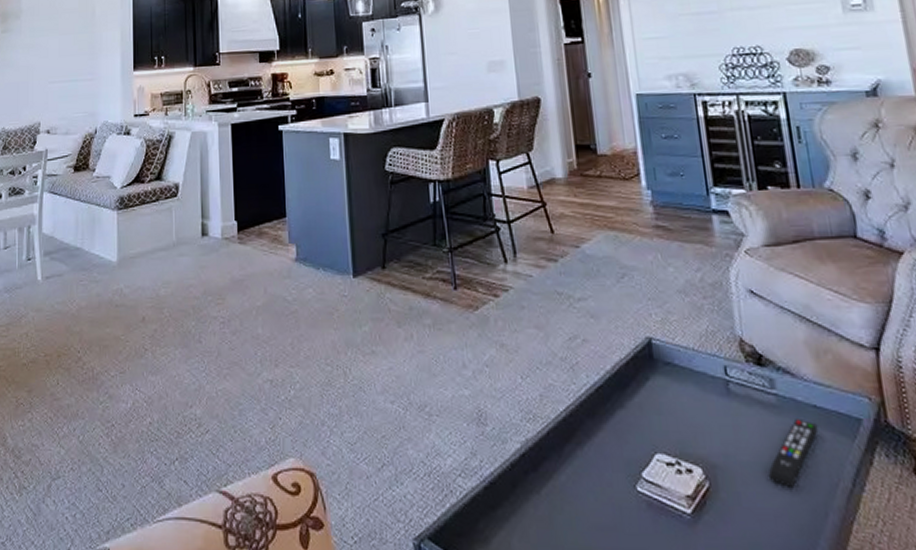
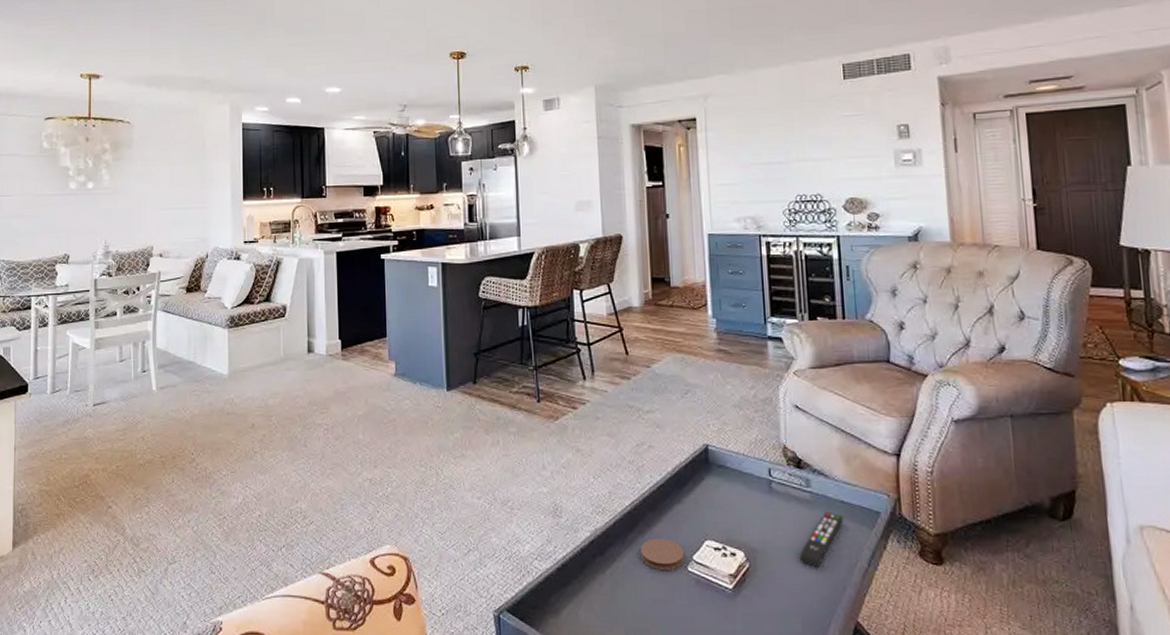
coaster: none [580,451,633,491] -> present [641,538,685,571]

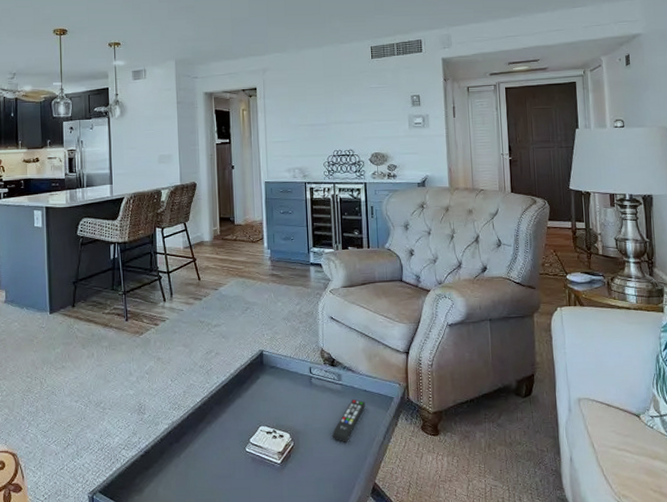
coaster: present [641,538,685,571] -> none [209,426,244,453]

